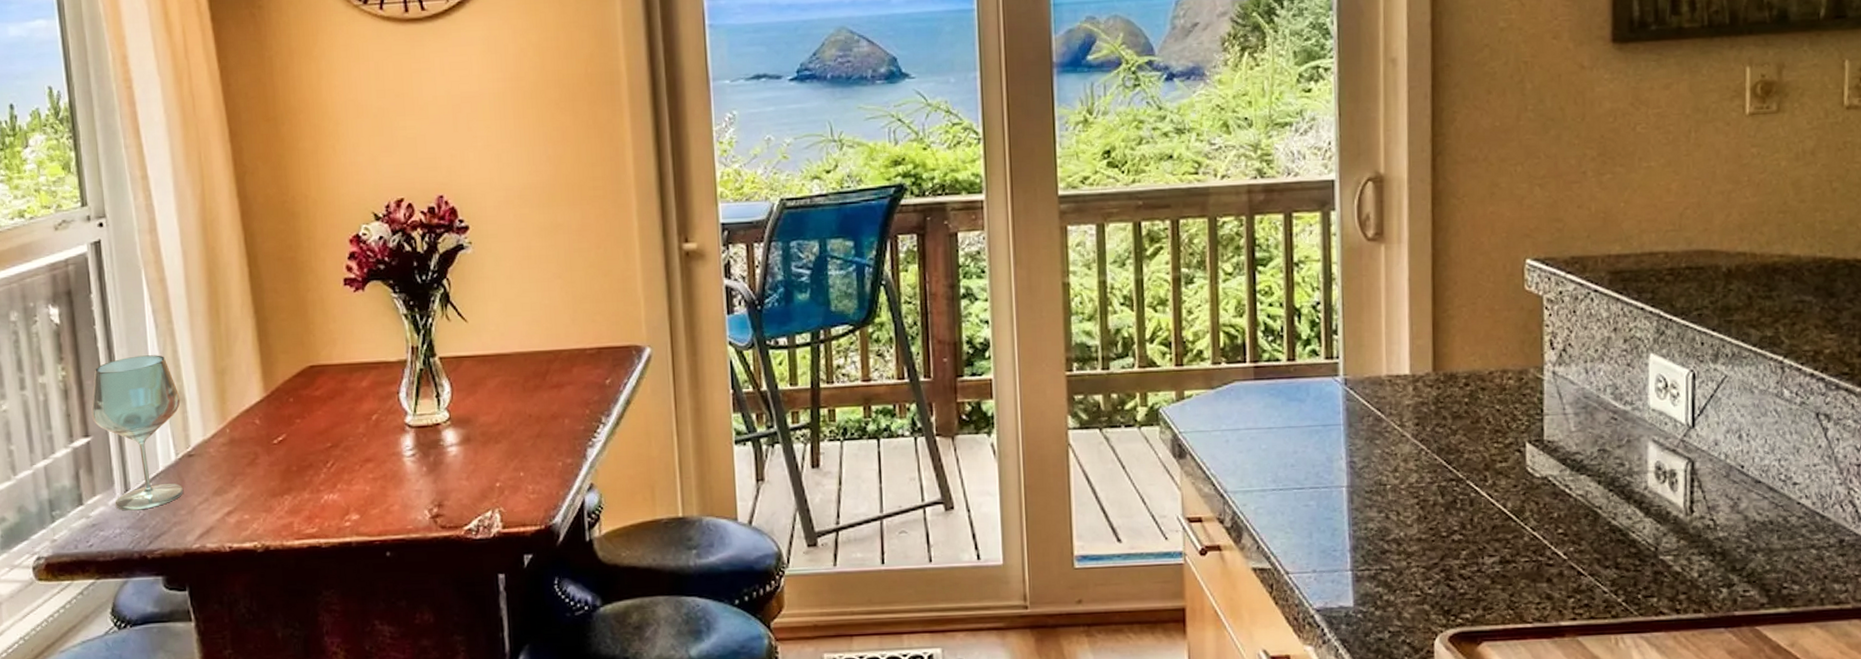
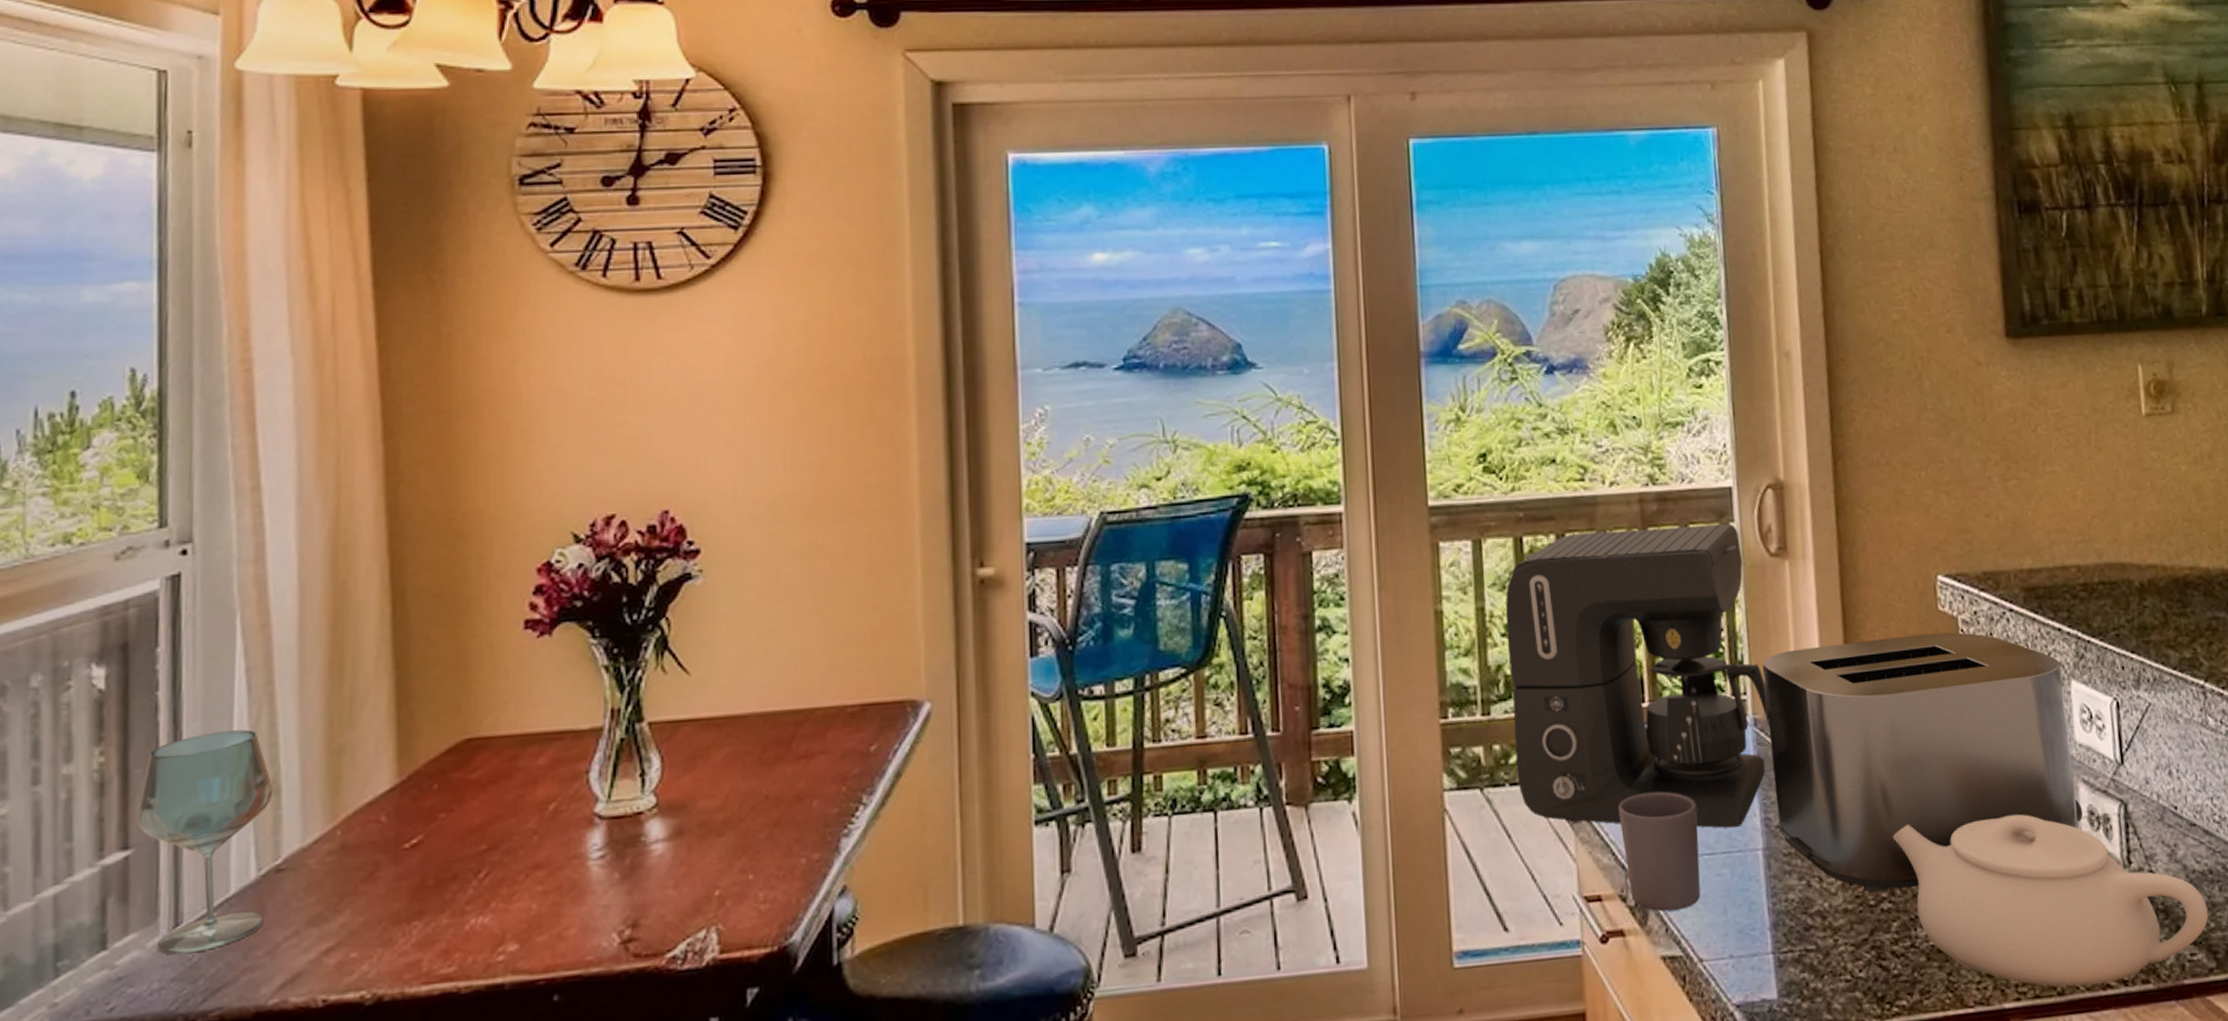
coffee maker: none [1124,212,1359,469] -> present [1505,523,1770,828]
mug: none [1219,436,1290,533] -> present [1618,791,1701,912]
toaster: none [1355,309,1651,527] -> present [1762,632,2083,894]
teapot: none [1467,467,1765,612] -> present [1892,814,2209,987]

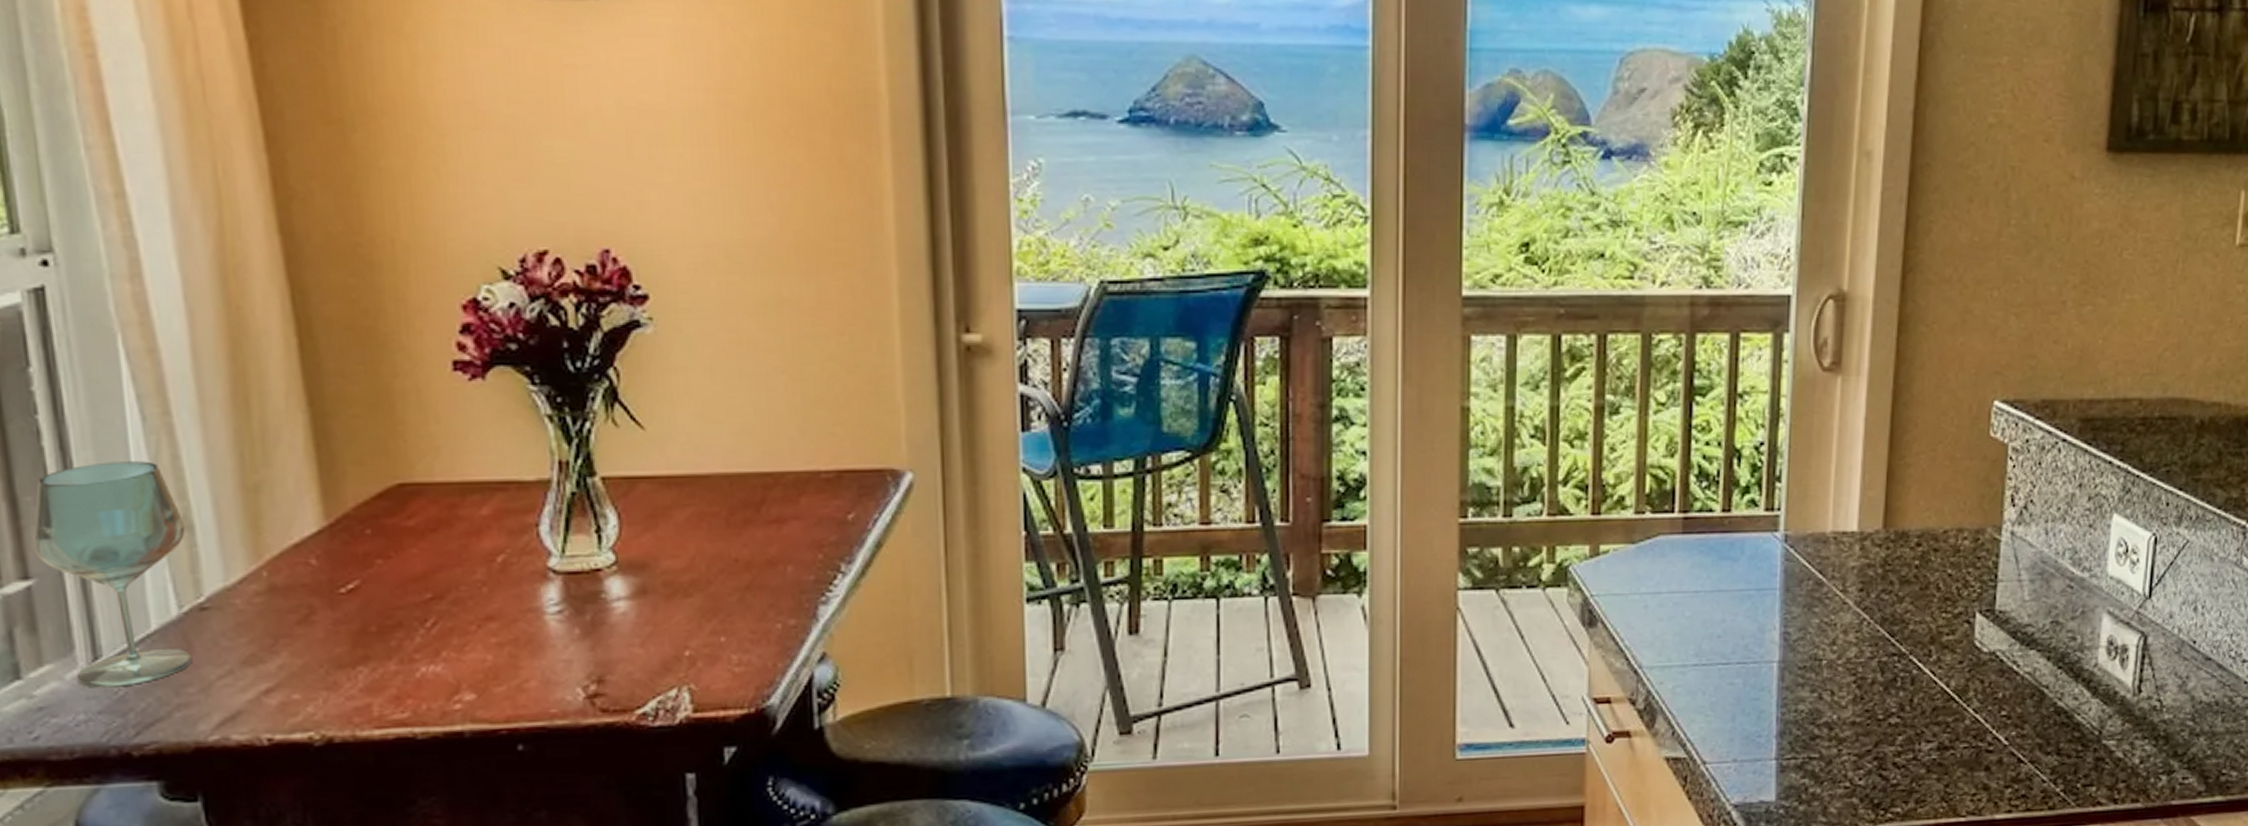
coffee maker: present [1505,523,1770,828] -> none [1535,334,1802,640]
mug: present [1618,791,1701,912] -> none [1636,601,1716,716]
toaster: present [1762,632,2083,894] -> none [1795,459,2105,708]
teapot: present [1892,814,2209,987] -> none [1909,641,2207,803]

